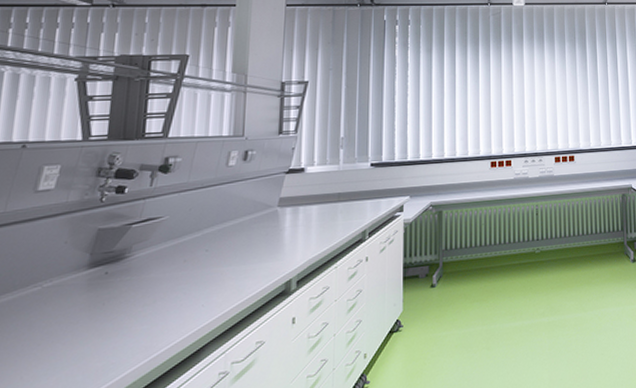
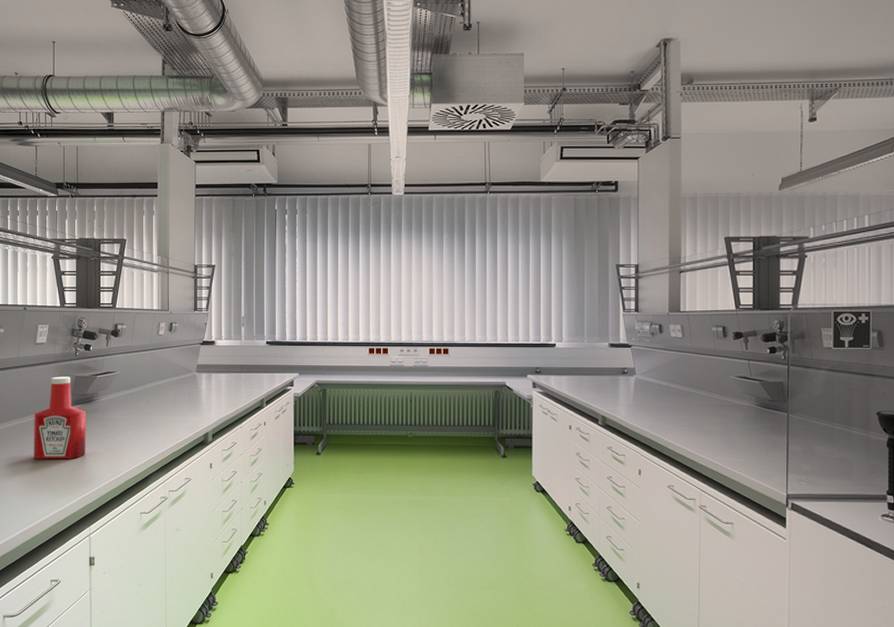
ketchup bottle: none [16,230,111,352] -> present [34,376,86,460]

